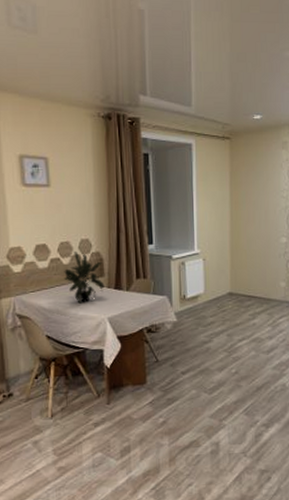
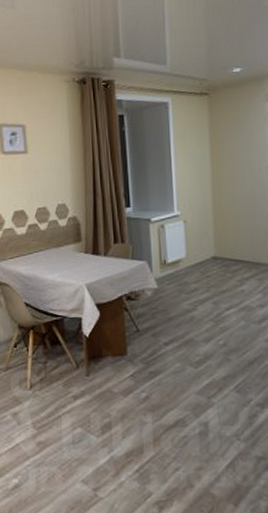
potted plant: present [64,252,105,304] -> none [41,217,82,270]

